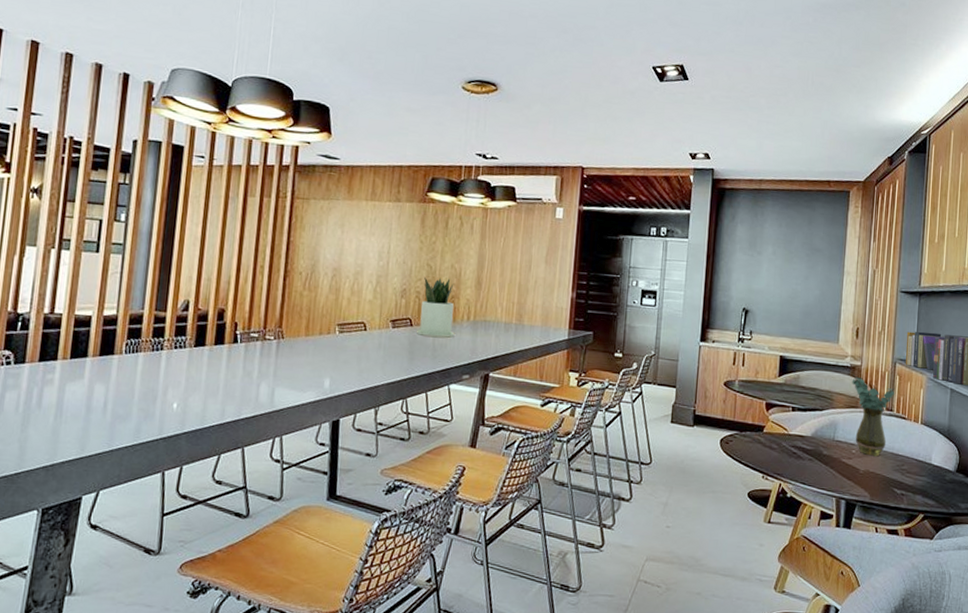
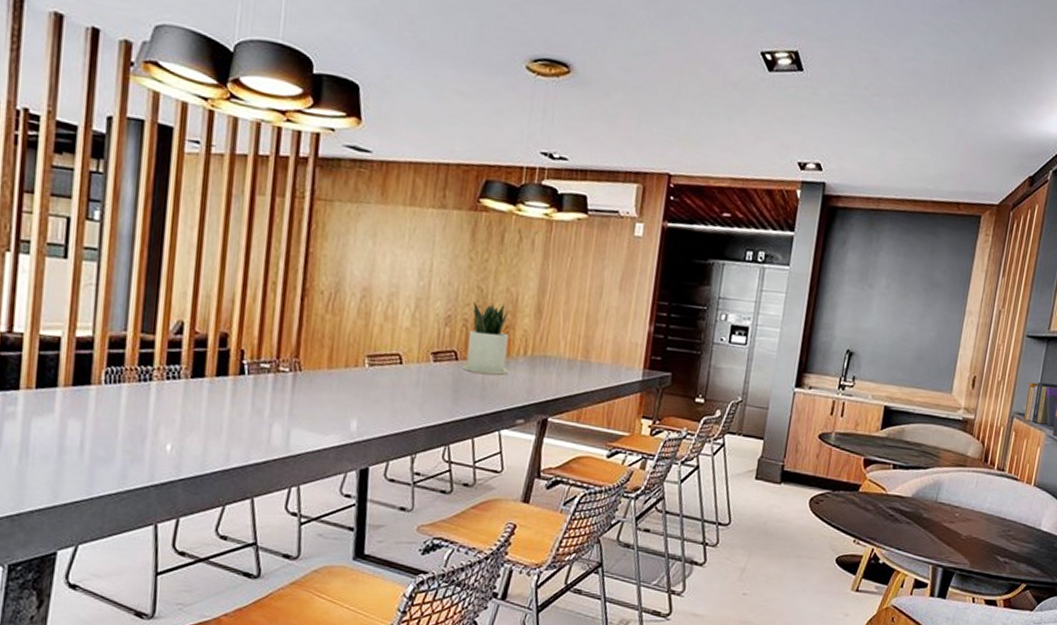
vase: present [852,375,895,457] -> none [959,429,1010,521]

